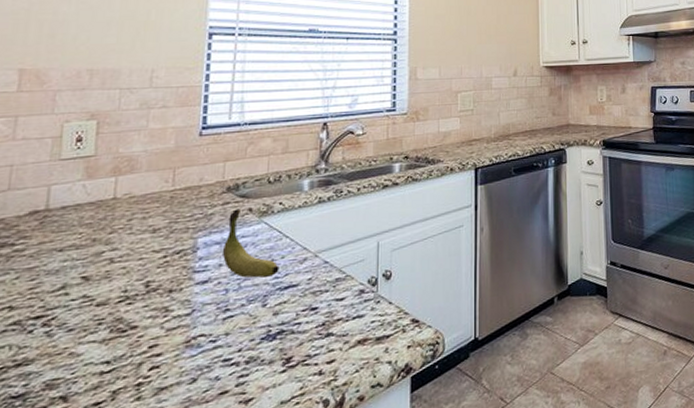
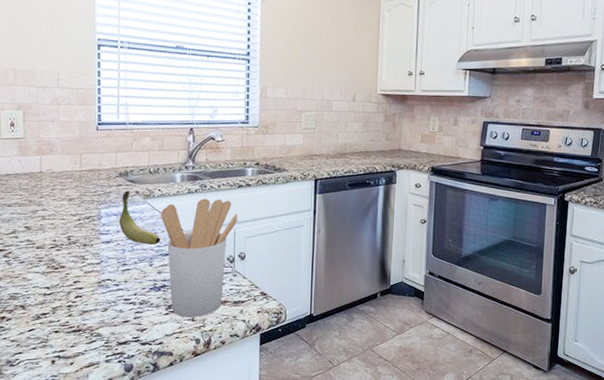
utensil holder: none [281,205,383,372] -> present [161,198,238,318]

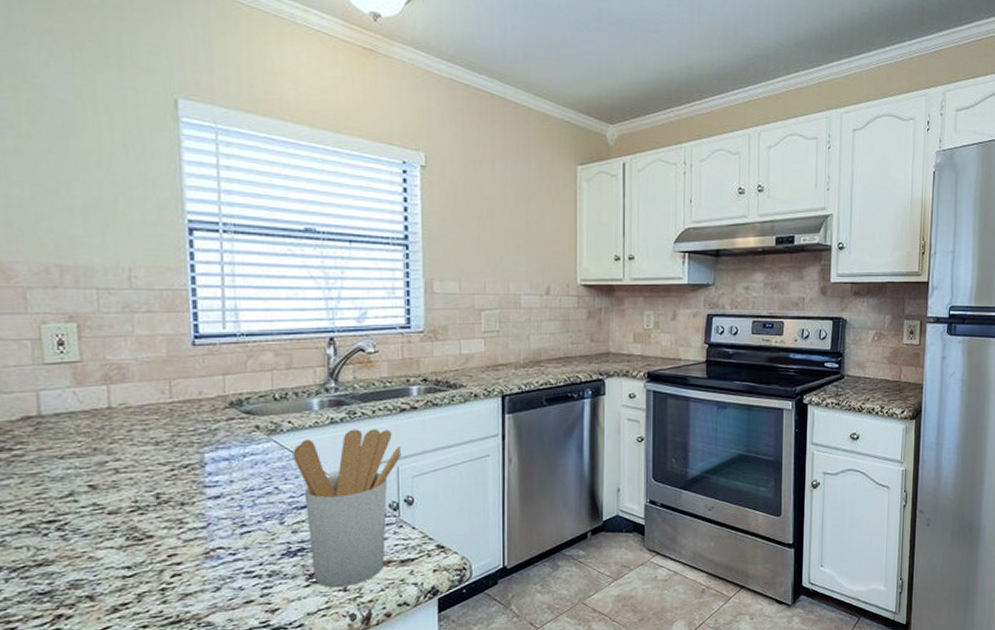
banana: present [118,190,161,246] -> none [231,425,294,497]

